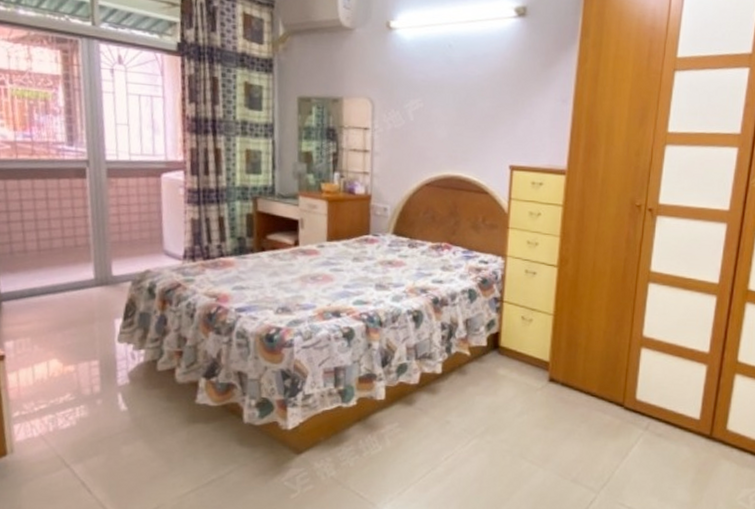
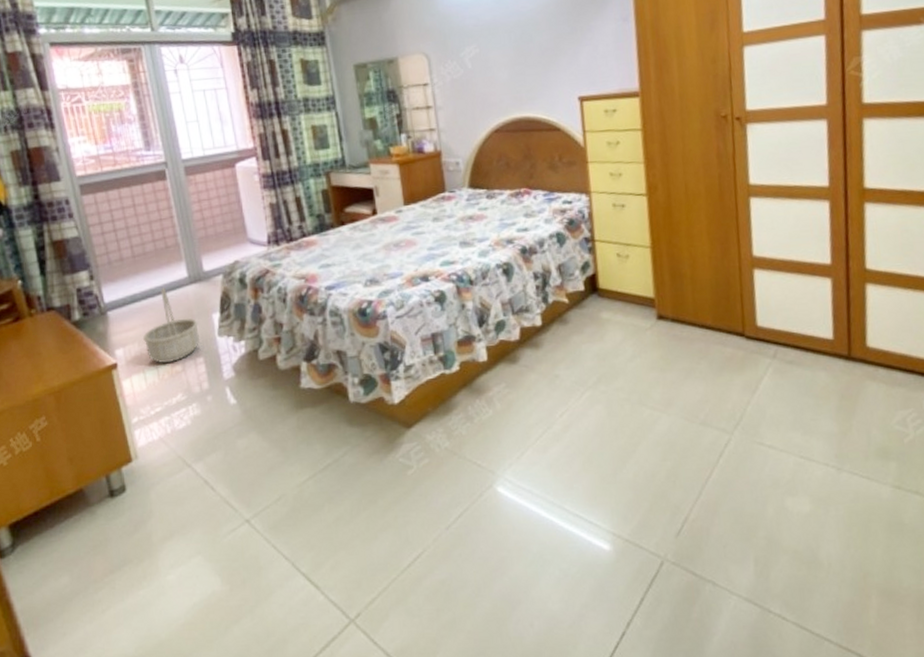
basket: none [37,286,99,361] -> present [143,287,200,363]

